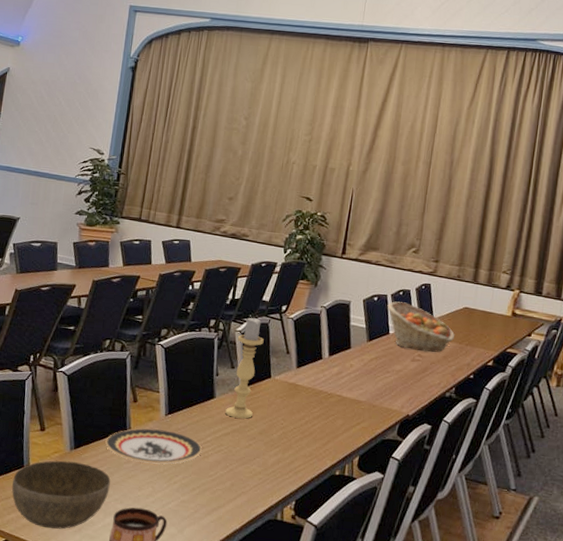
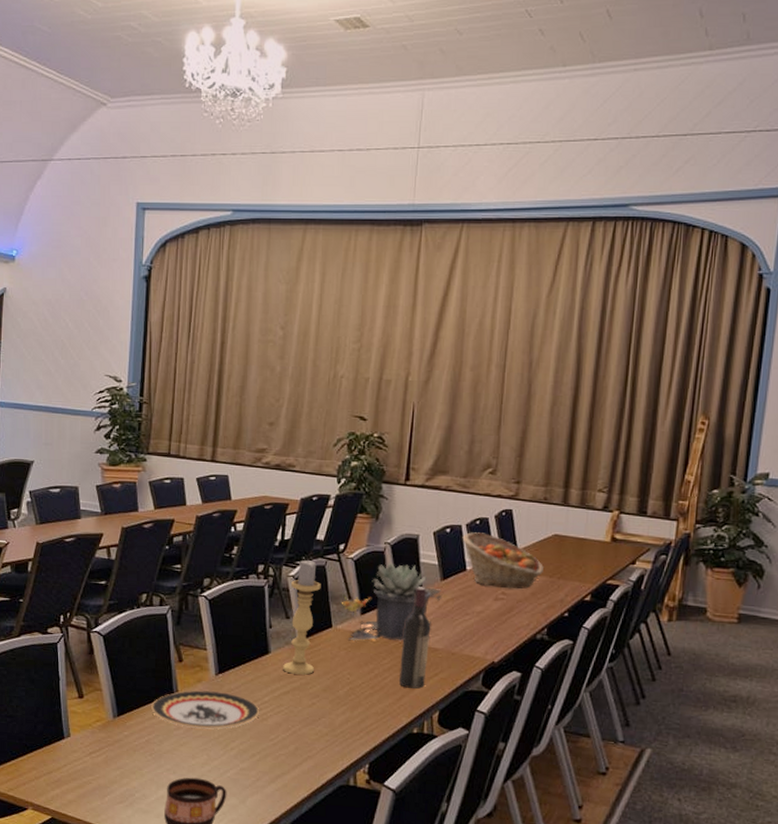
bowl: present [12,460,111,529] -> none [54,729,160,804]
potted plant: none [280,324,368,392] -> present [341,562,443,641]
wine bottle: none [325,346,356,436] -> present [398,586,430,689]

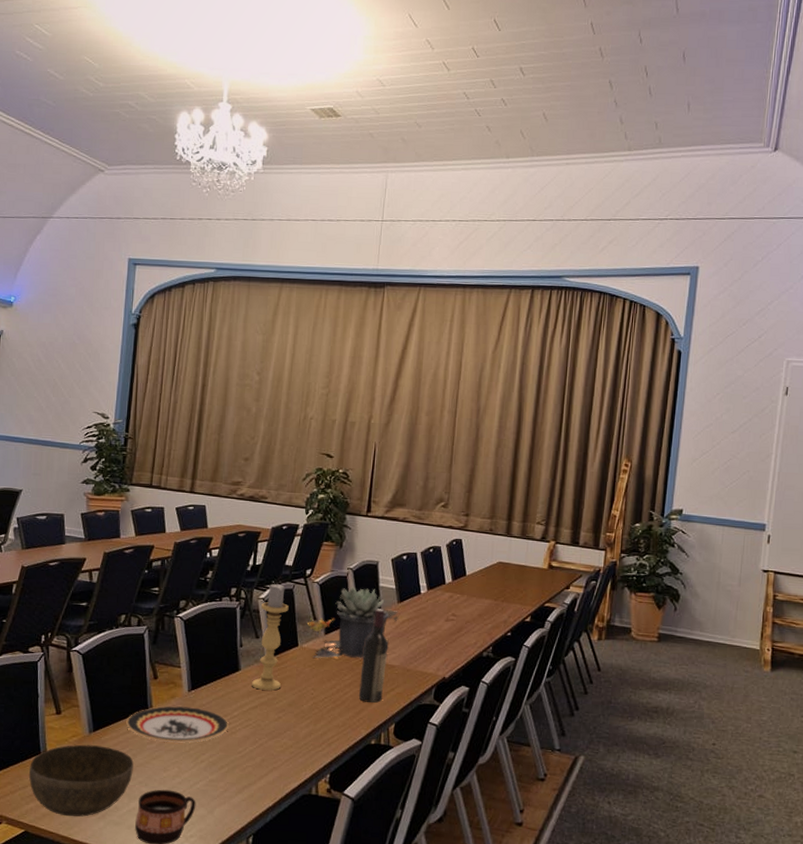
bowl: none [54,729,160,804] -> present [29,744,134,817]
fruit basket: present [462,532,543,589] -> none [417,559,489,611]

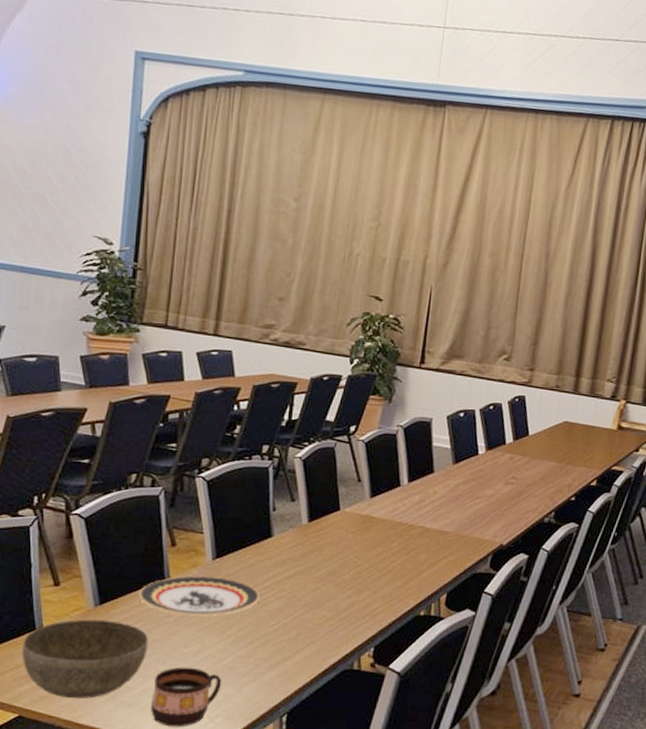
candle holder: present [252,583,289,691] -> none [286,440,330,559]
potted plant: present [306,586,399,659] -> none [350,445,454,524]
wine bottle: present [358,608,388,703] -> none [407,470,441,572]

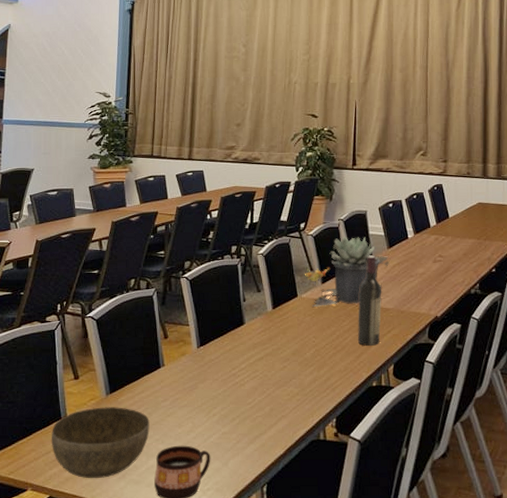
plate: present [139,576,260,616] -> none [141,363,238,399]
potted plant: none [350,445,454,524] -> present [304,236,390,308]
wine bottle: none [407,470,441,572] -> present [357,255,381,346]

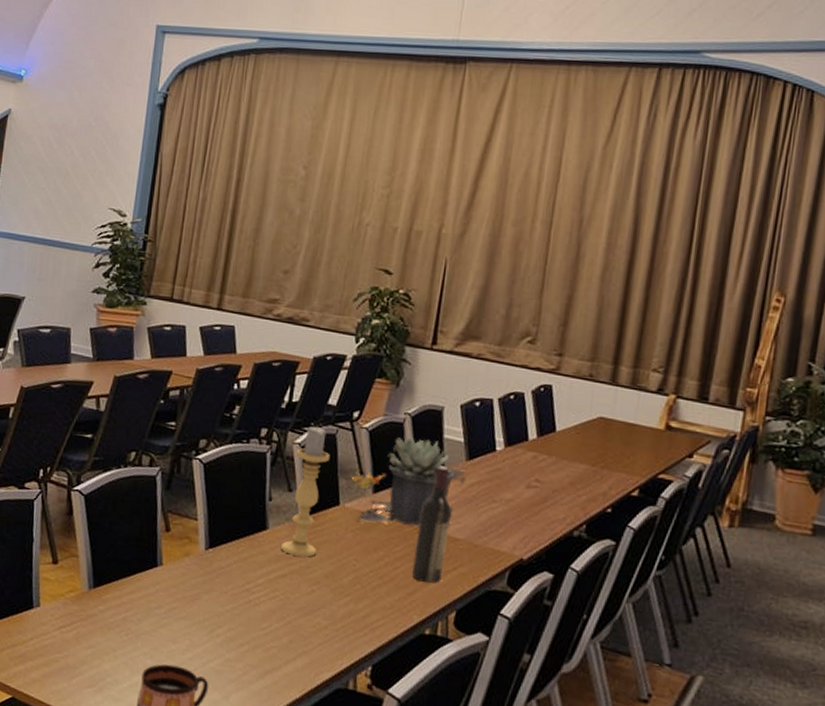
bowl: present [52,407,150,479] -> none [19,601,138,688]
candle holder: none [257,238,286,341] -> present [281,426,330,557]

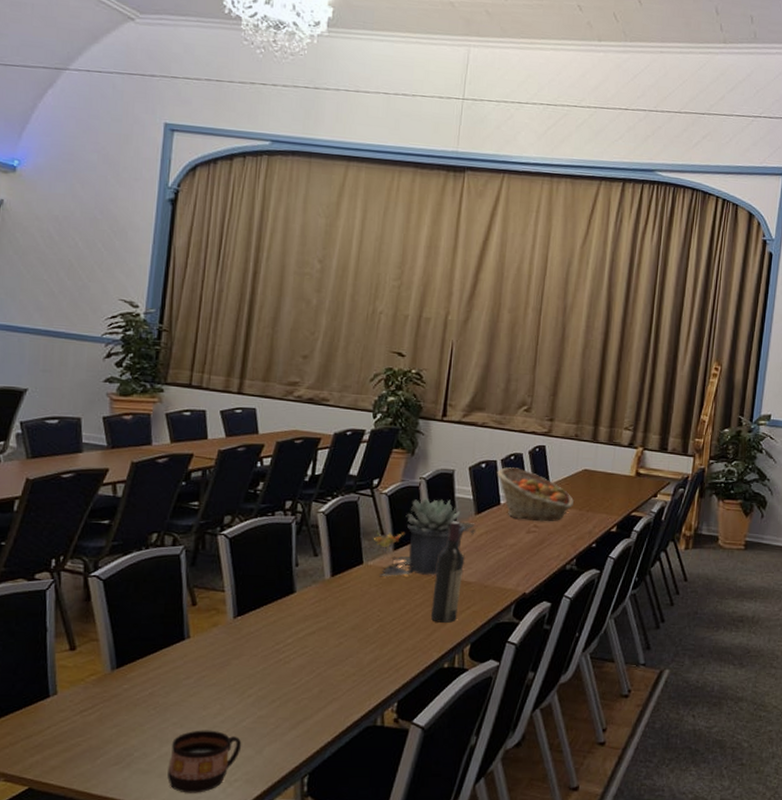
candle holder: present [281,426,330,557] -> none [309,495,353,614]
fruit basket: none [493,408,585,477] -> present [497,467,574,522]

